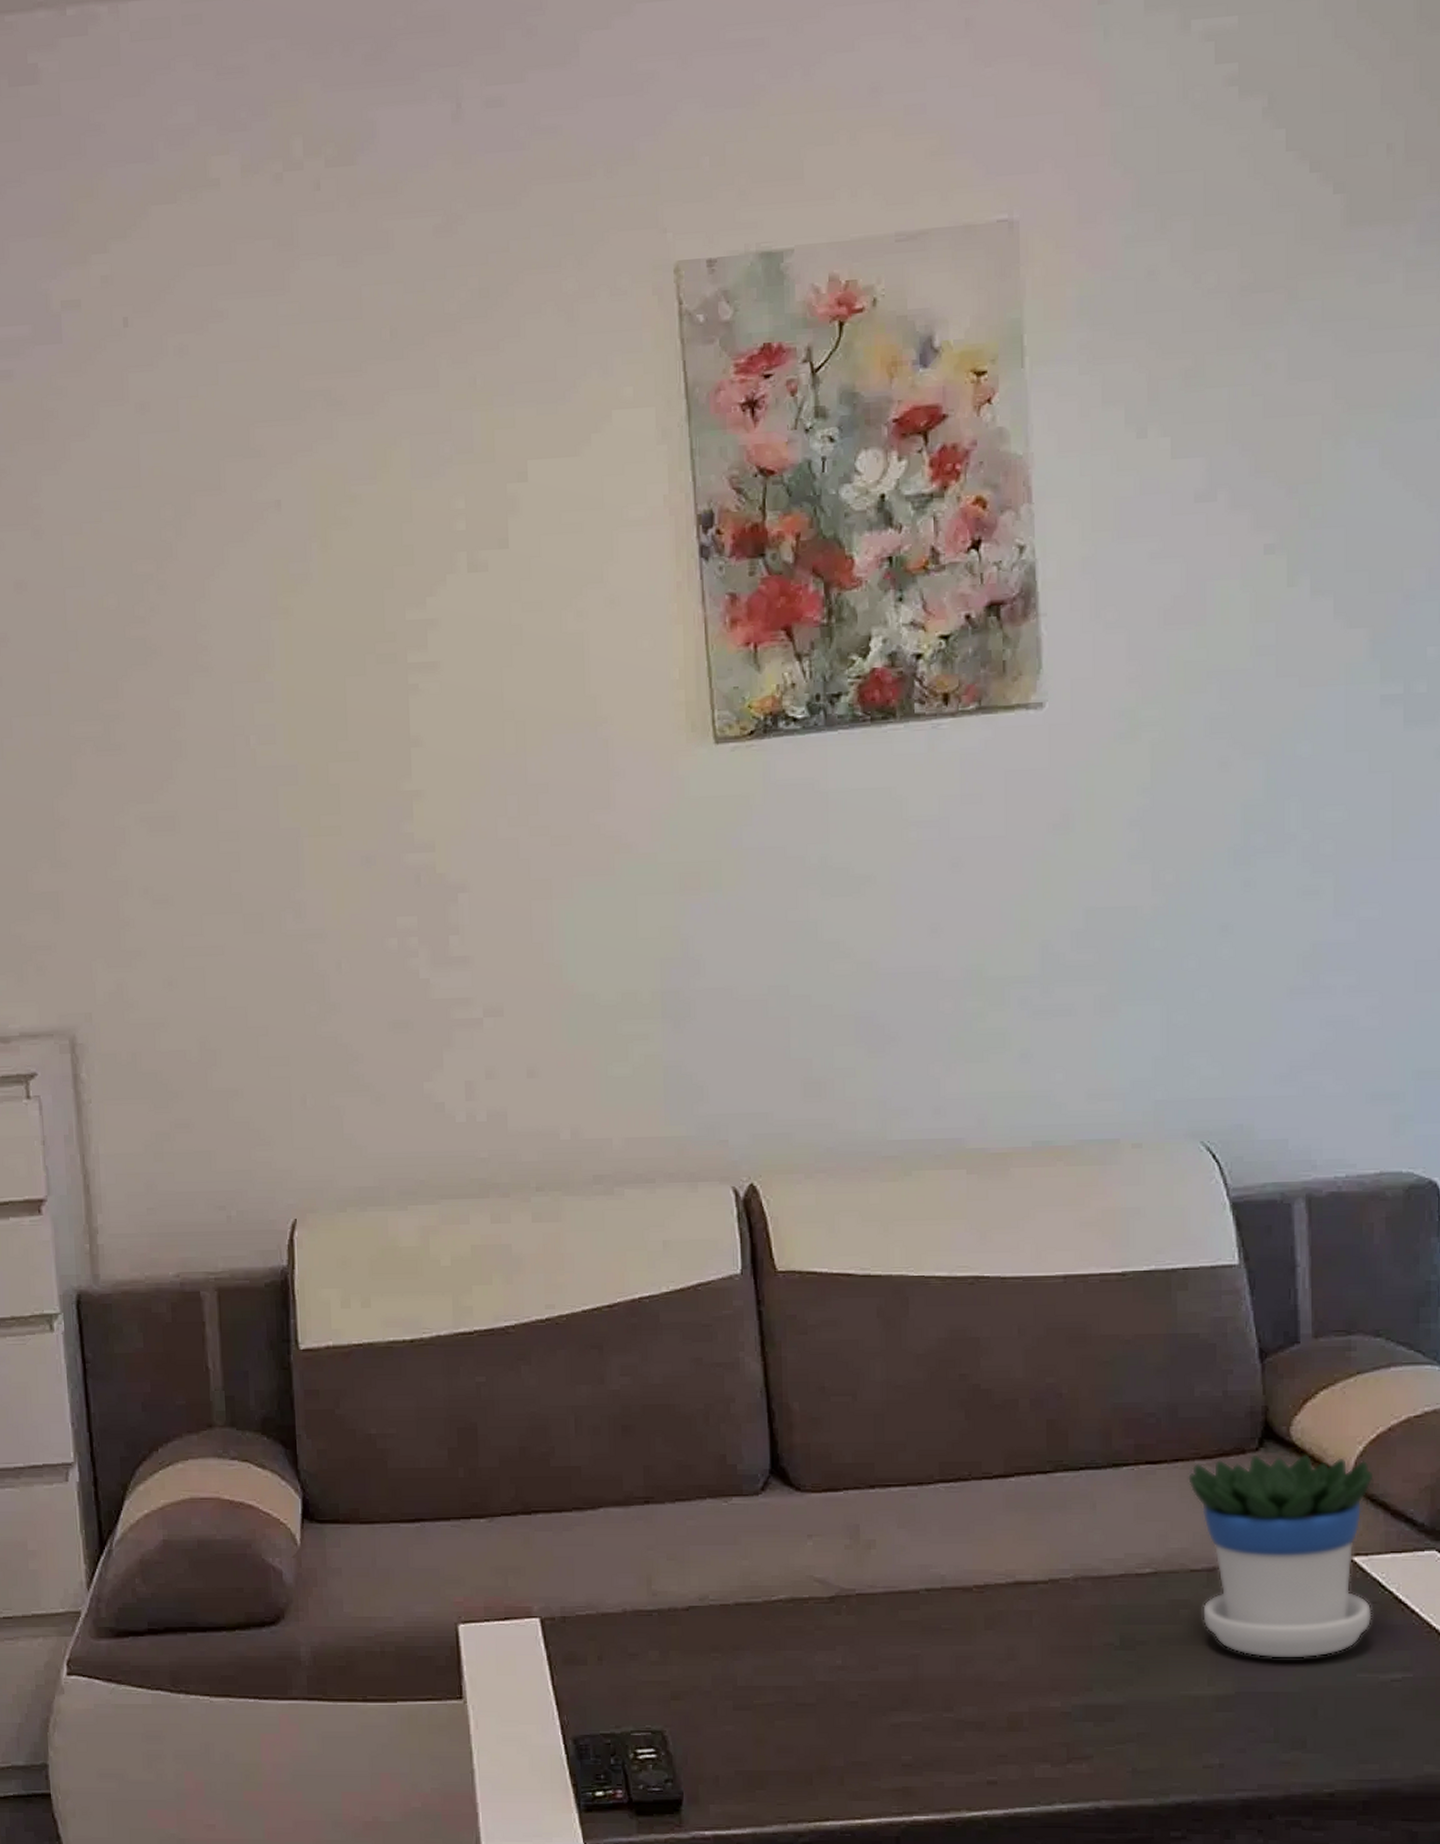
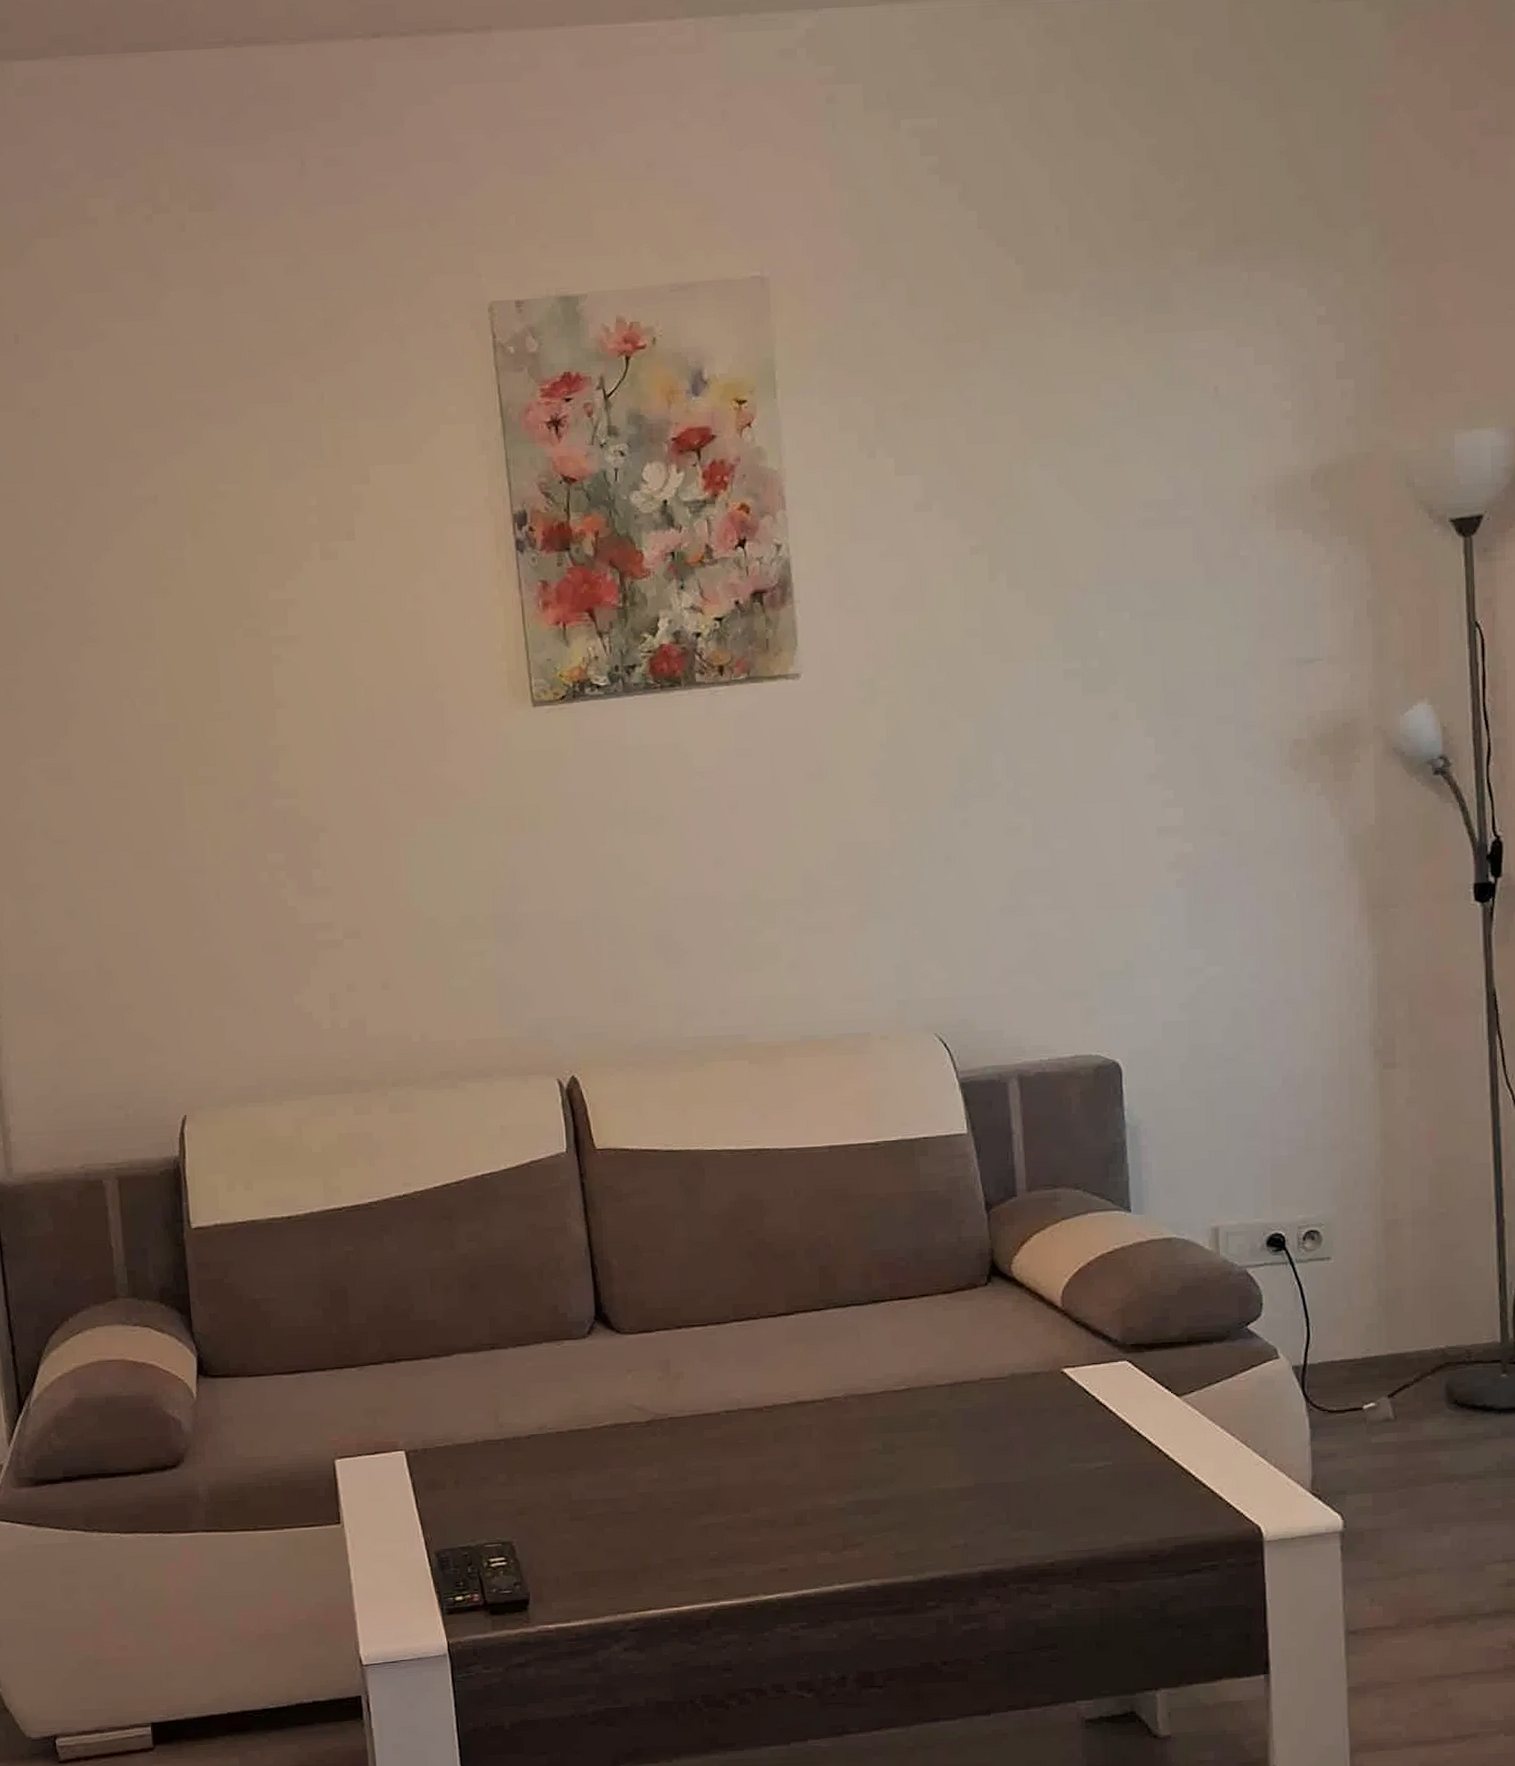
flowerpot: present [1188,1454,1374,1658] -> none [932,1286,1080,1455]

